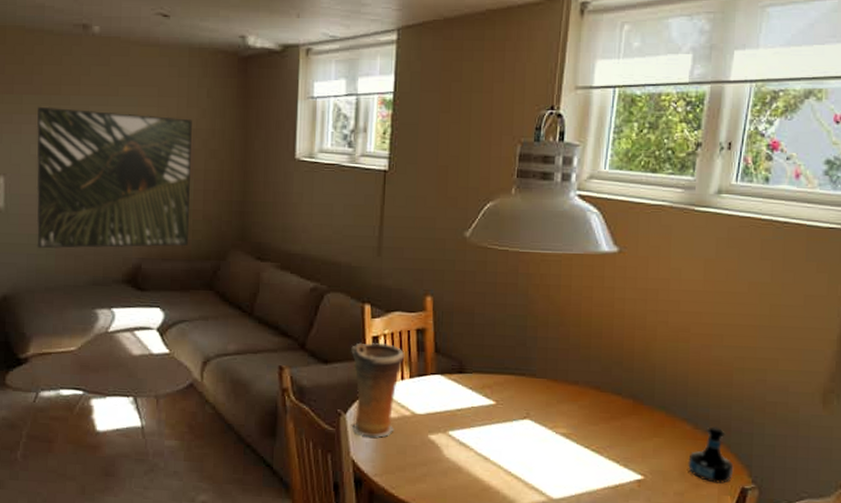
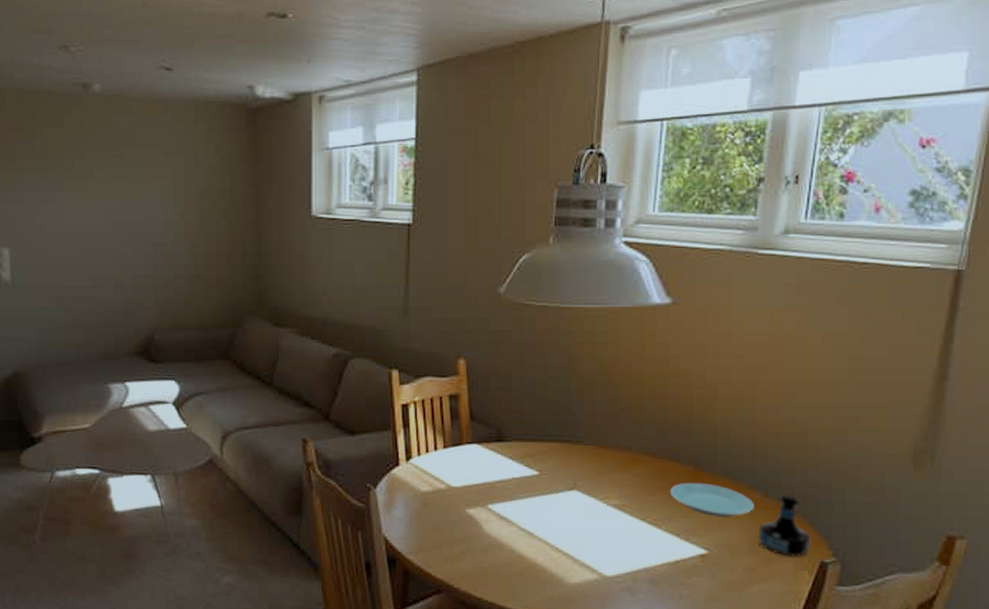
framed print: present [36,106,192,249] -> none [39,172,203,322]
vase: present [351,342,405,438] -> none [379,410,438,513]
plate: none [611,414,685,447] -> present [669,482,754,517]

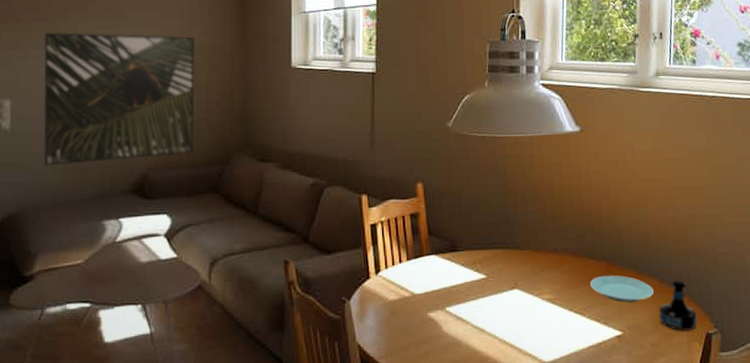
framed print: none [39,172,203,322] -> present [43,32,195,166]

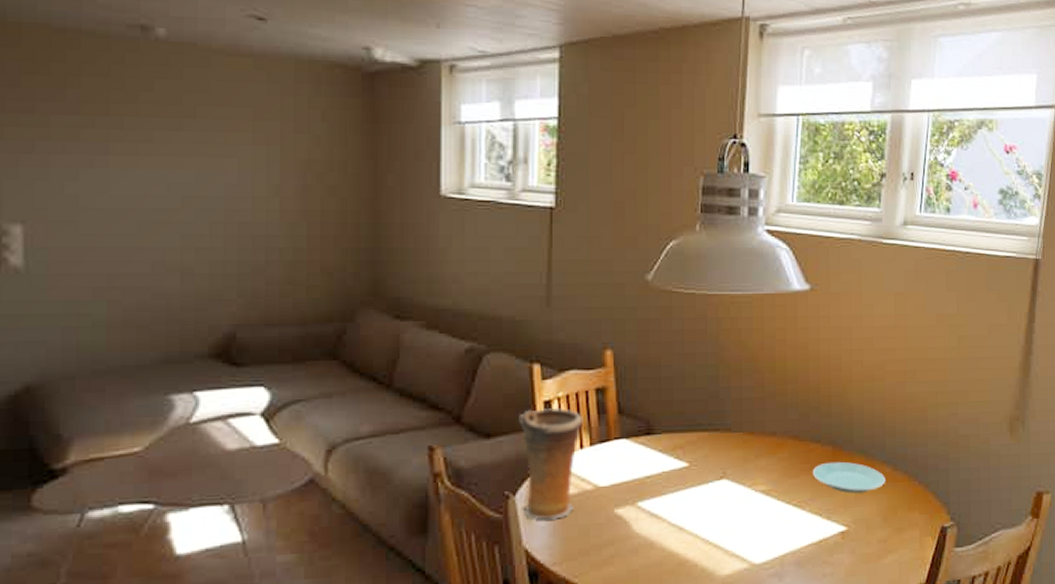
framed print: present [43,32,195,166] -> none [72,130,303,320]
vase: none [351,229,401,321] -> present [519,407,584,520]
tequila bottle: present [658,279,698,331] -> none [889,466,933,525]

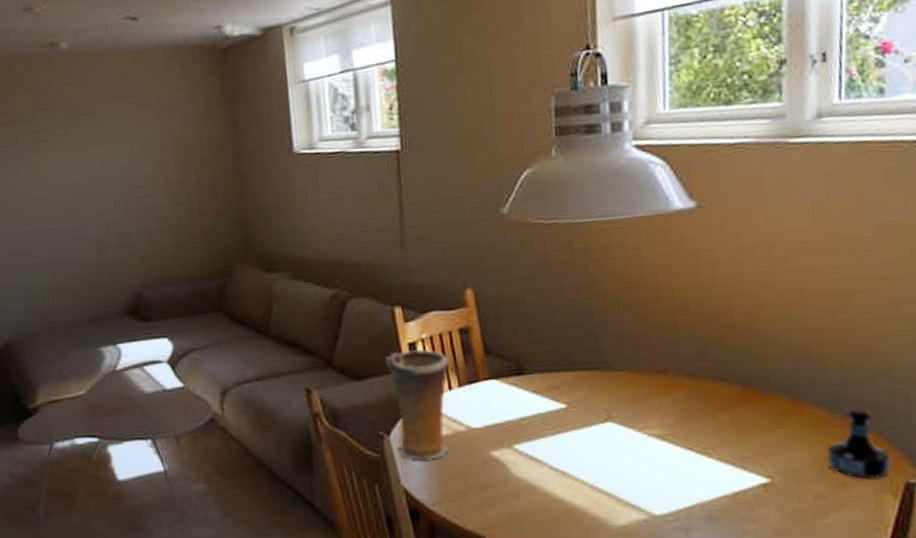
plate: present [812,461,885,494] -> none [717,403,819,440]
tequila bottle: none [889,466,933,525] -> present [826,408,891,480]

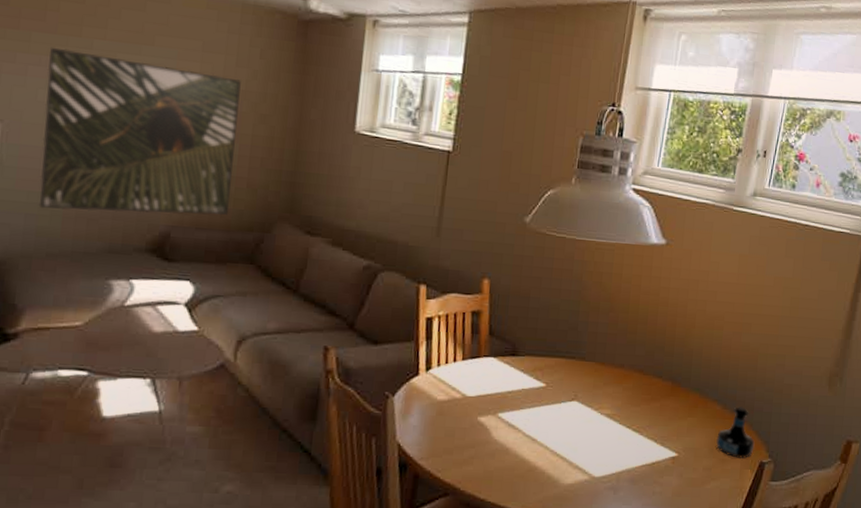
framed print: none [14,126,190,289] -> present [38,47,241,216]
vase: present [385,349,450,460] -> none [400,323,459,420]

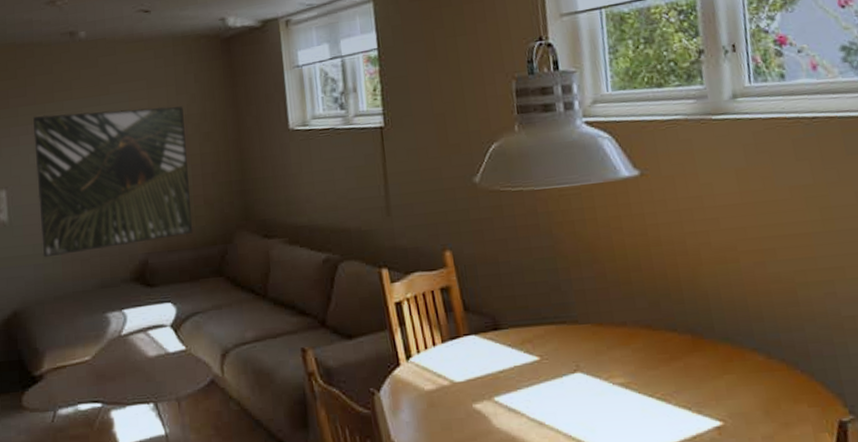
tequila bottle: present [716,407,755,459] -> none [769,353,825,420]

